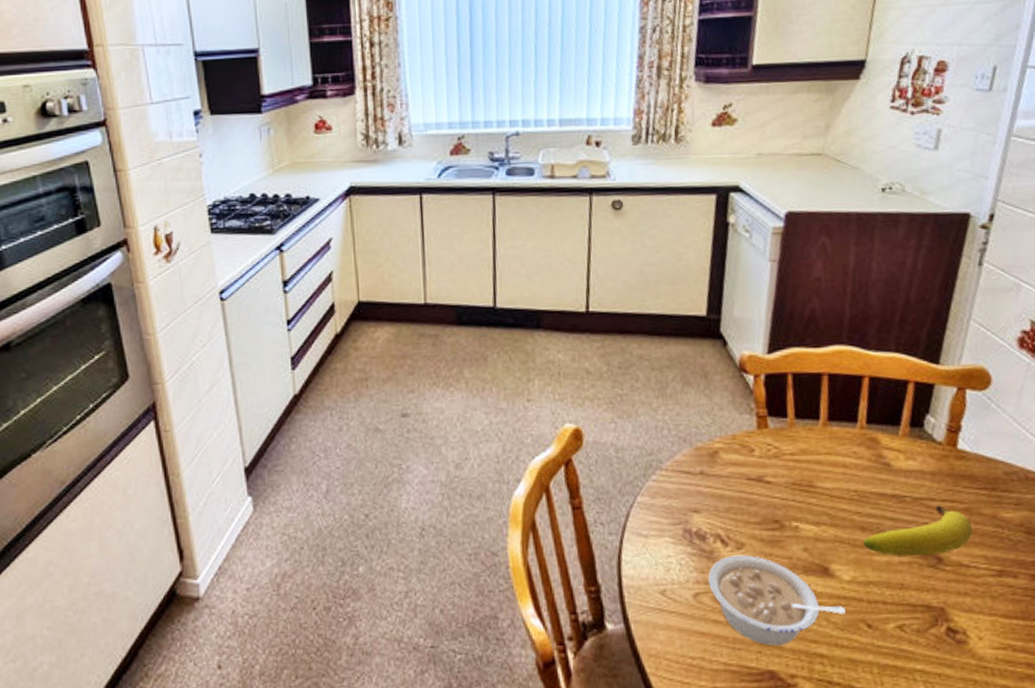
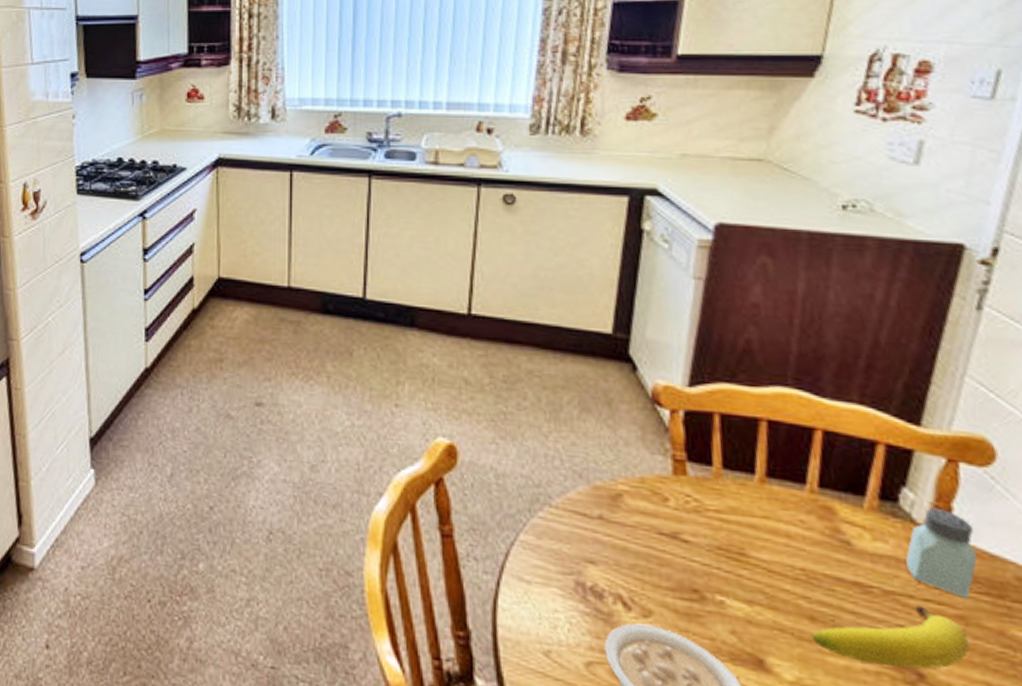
saltshaker: none [929,427,978,495] -> present [906,507,977,600]

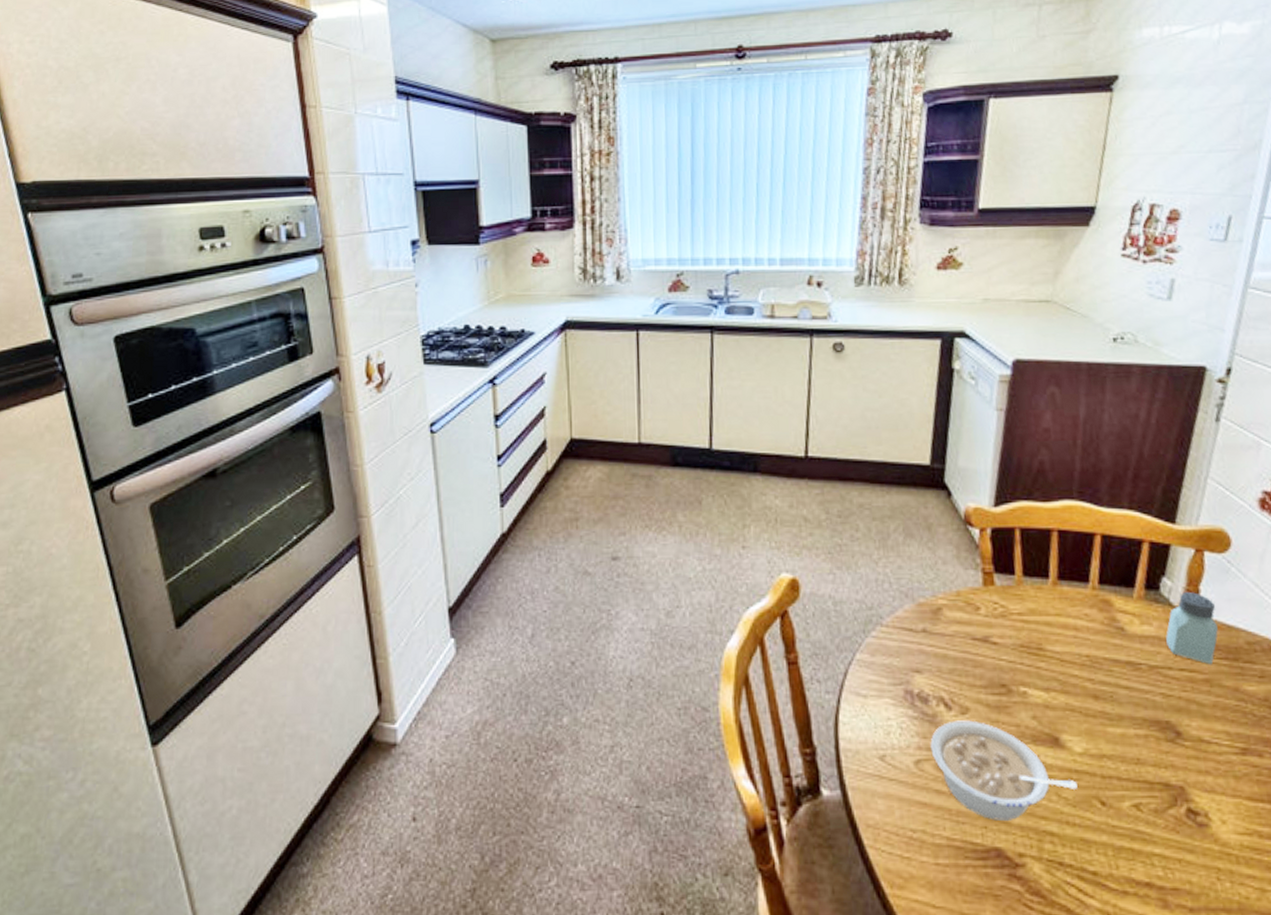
fruit: present [812,605,971,670] -> none [1095,675,1214,730]

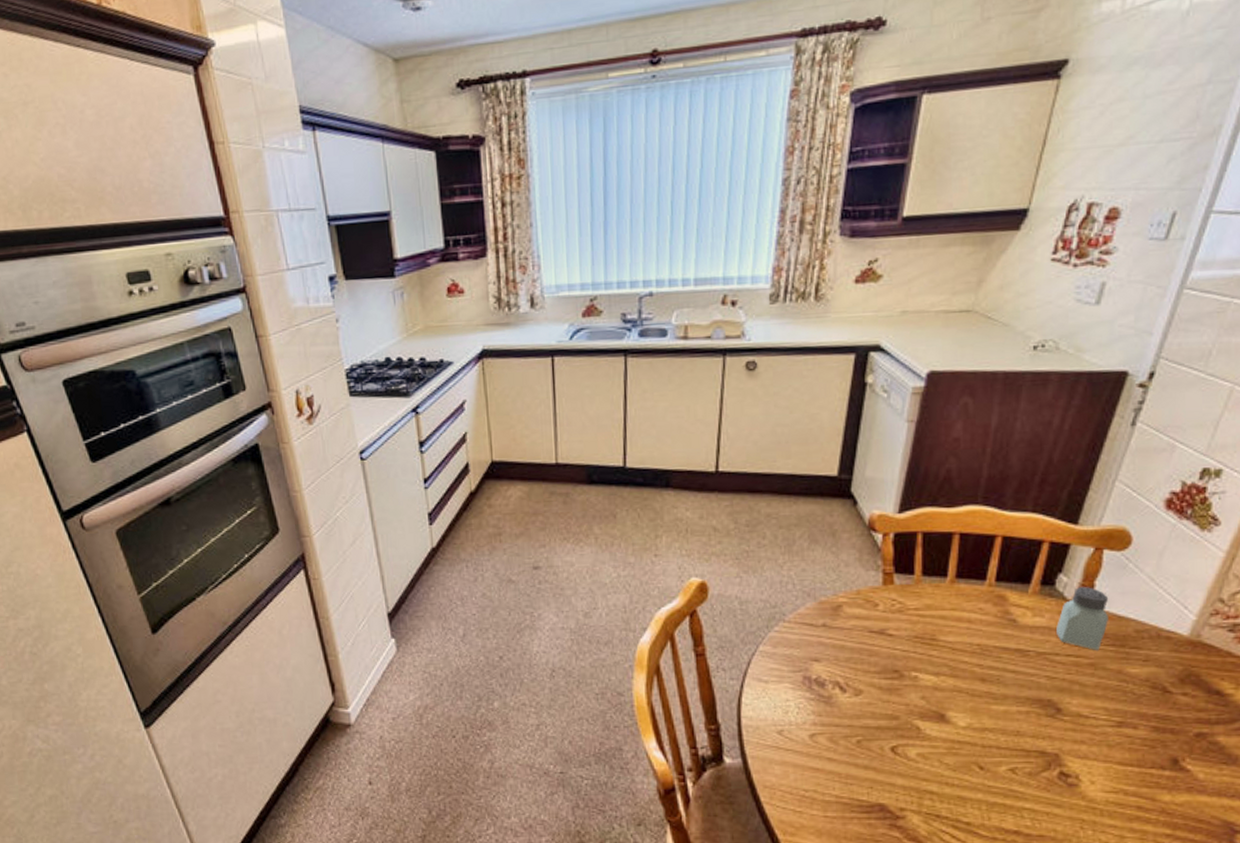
legume: present [930,720,1078,821] -> none [825,701,959,782]

